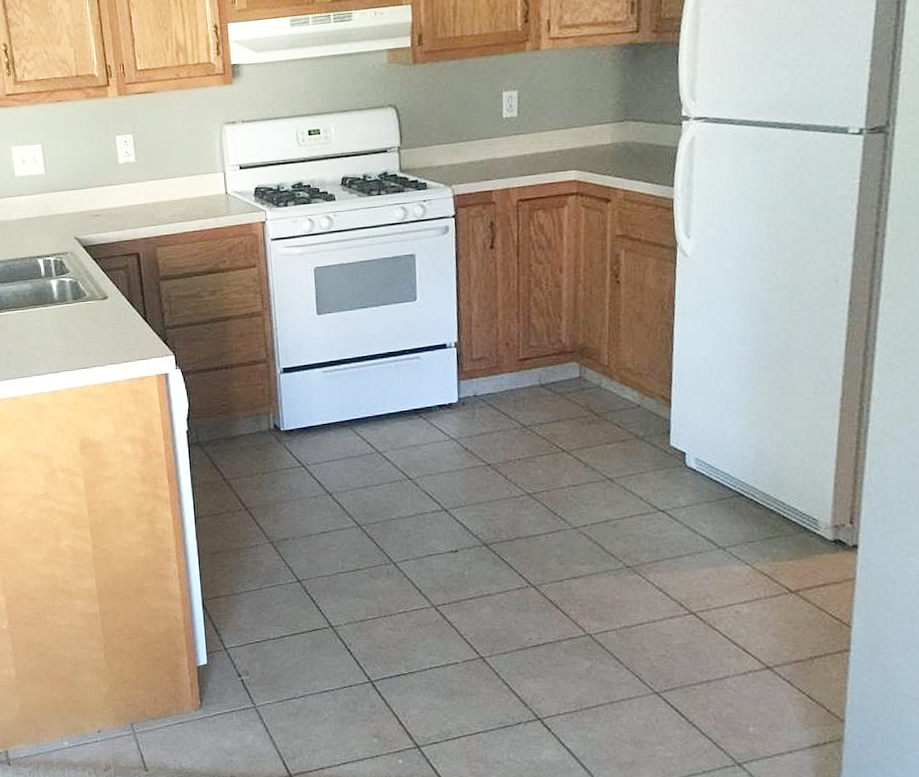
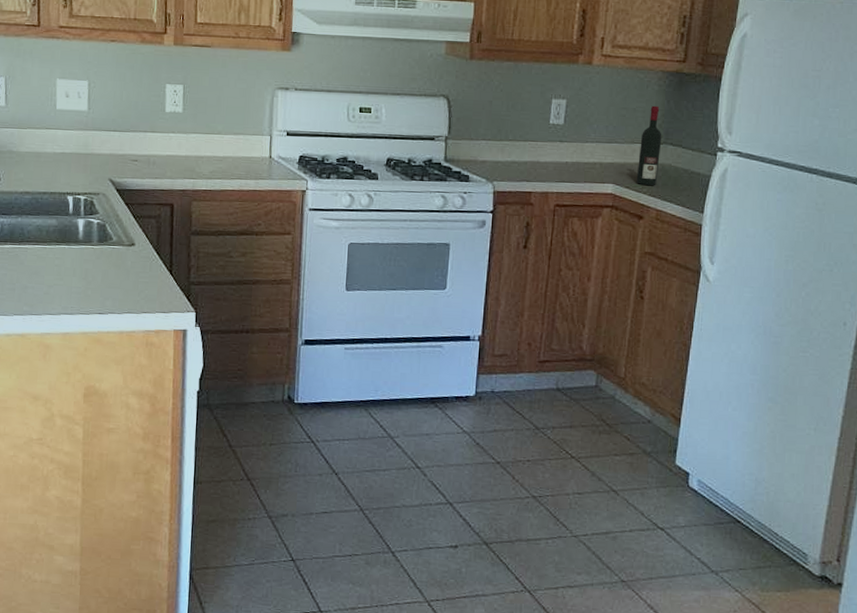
wine bottle: none [599,82,622,167] -> present [636,105,662,186]

